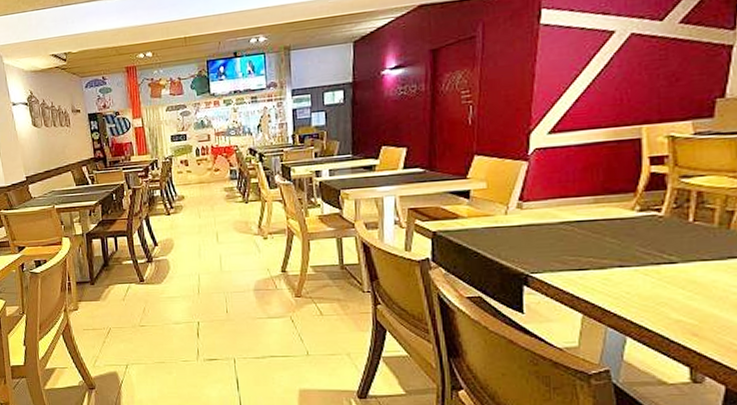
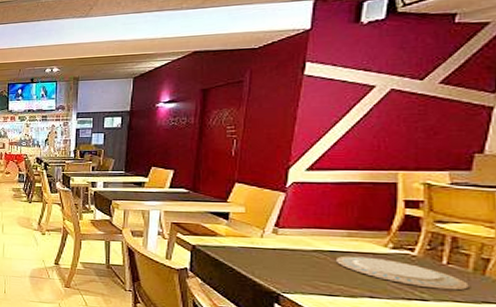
plate: none [584,223,715,250] -> present [337,255,469,291]

